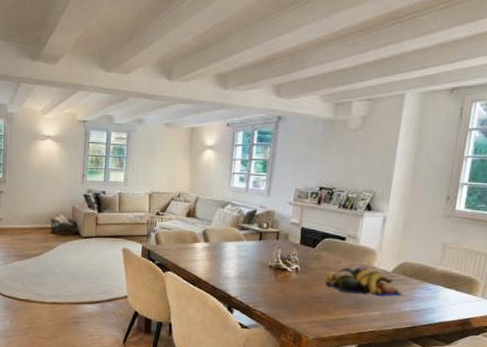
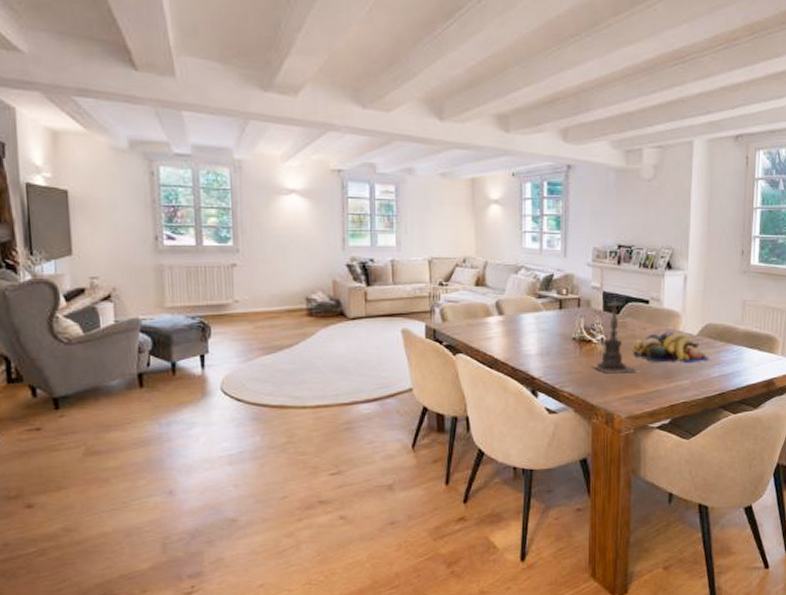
candle holder: none [285,228,329,300] -> present [592,292,638,373]

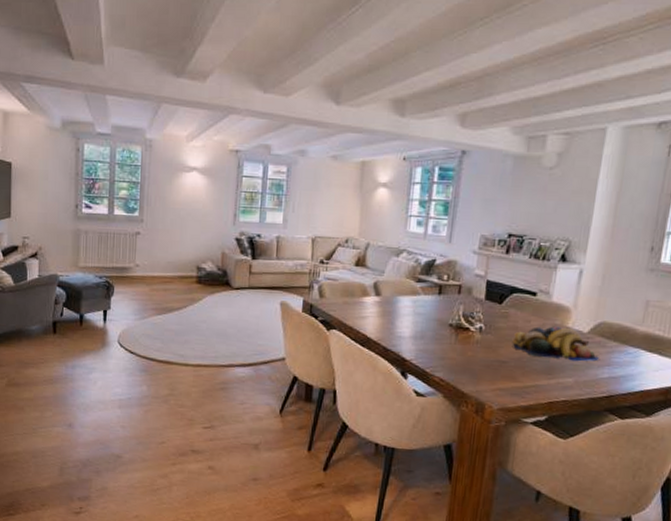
candle holder: present [592,292,638,373] -> none [467,281,517,364]

